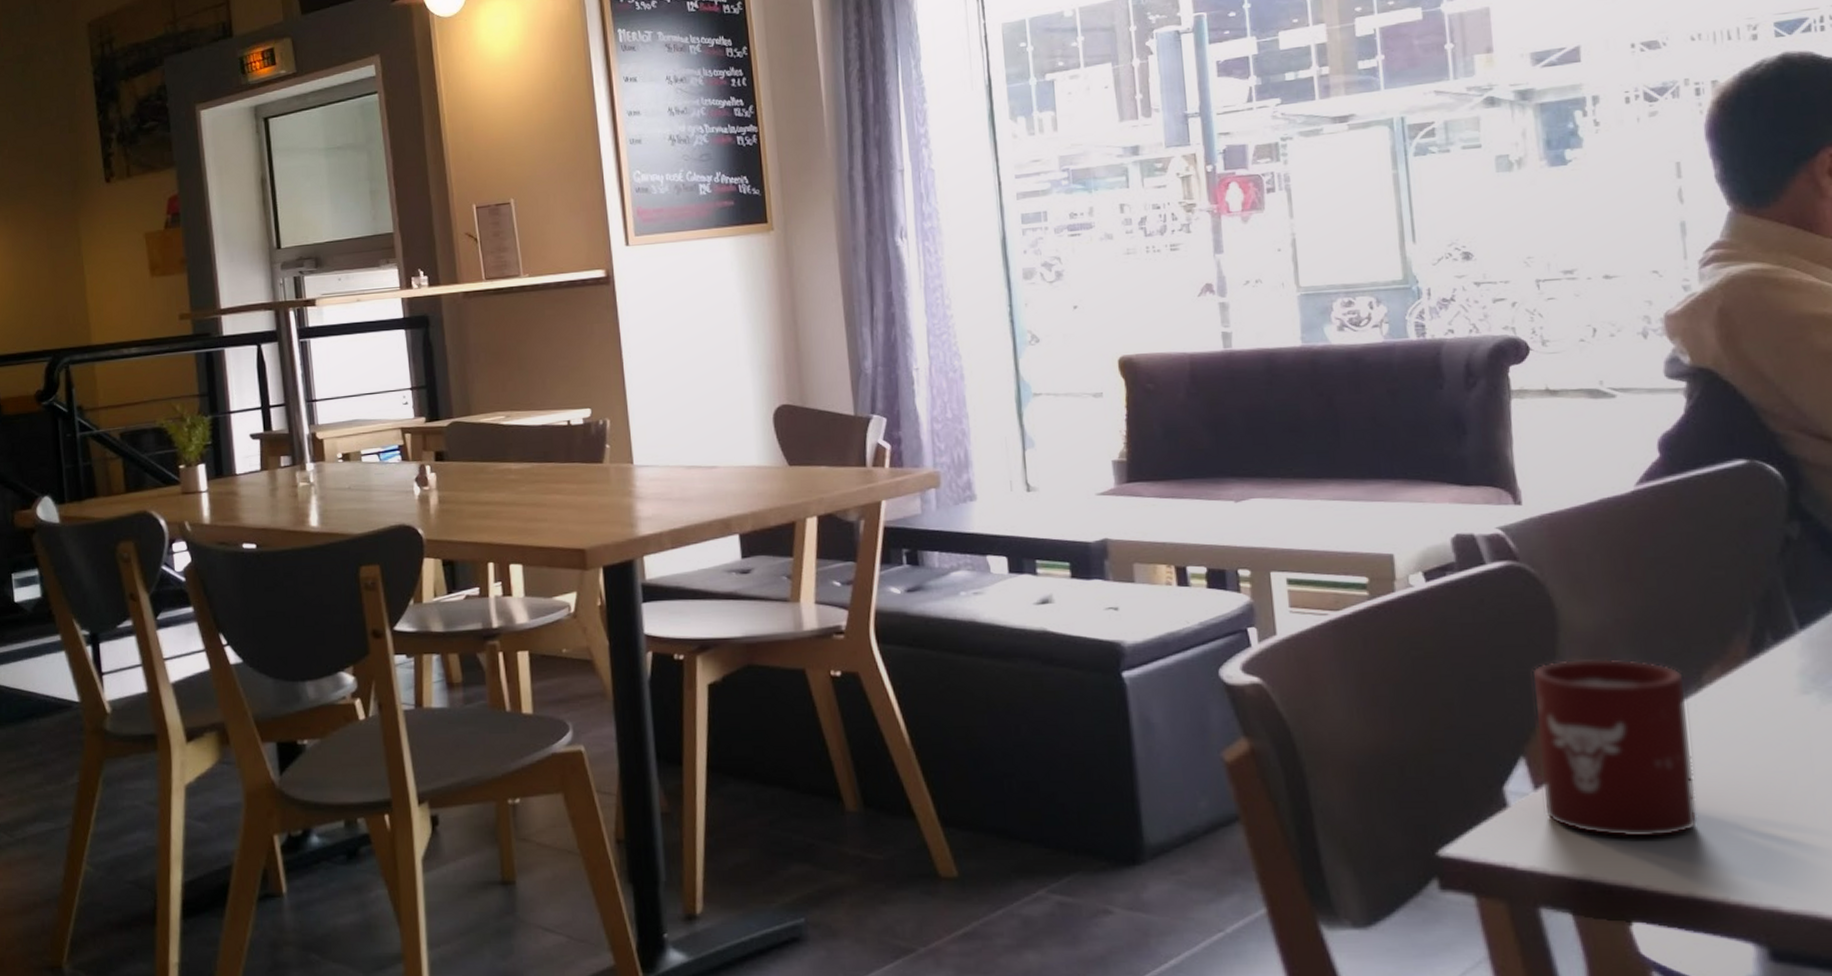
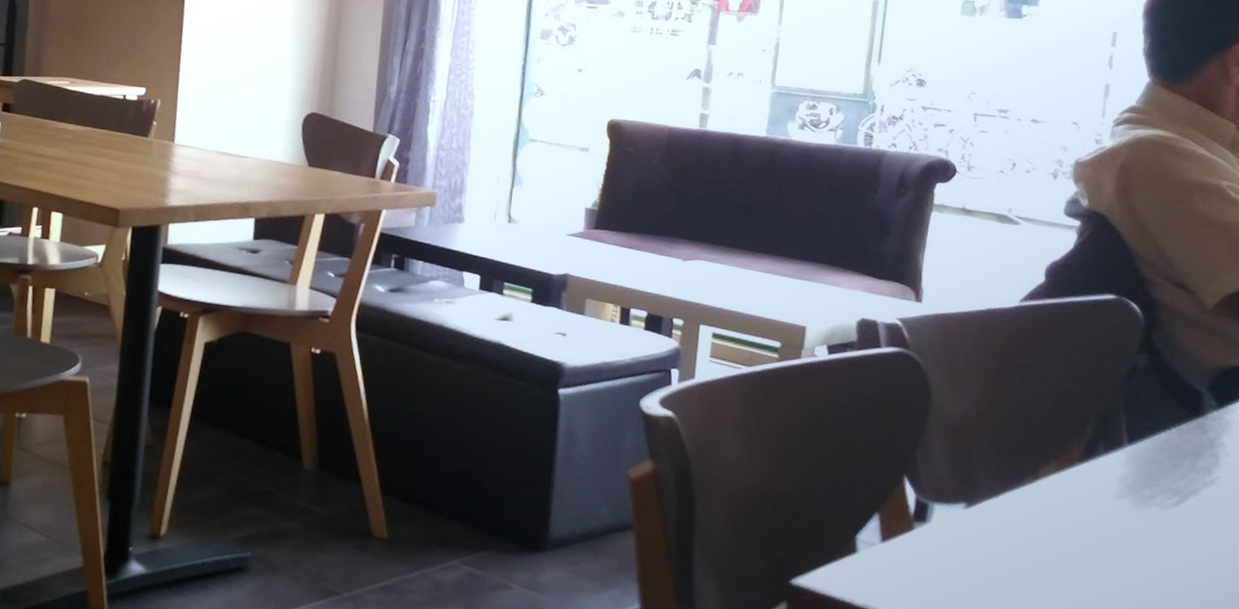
cup: present [1531,658,1698,839] -> none [885,438,1025,598]

